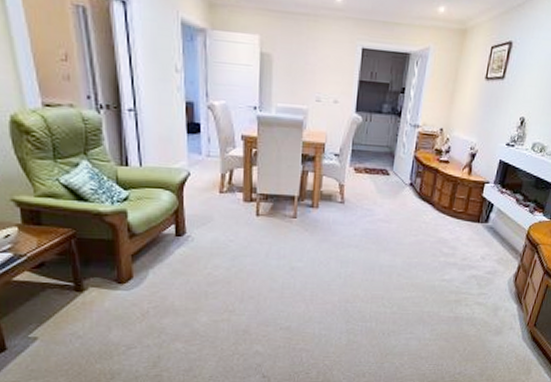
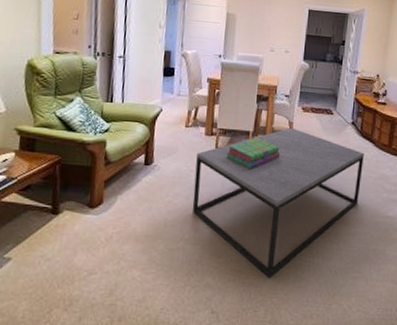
coffee table: none [234,190,422,344] -> present [192,127,364,279]
stack of books: none [269,203,331,237] -> present [226,138,281,170]

